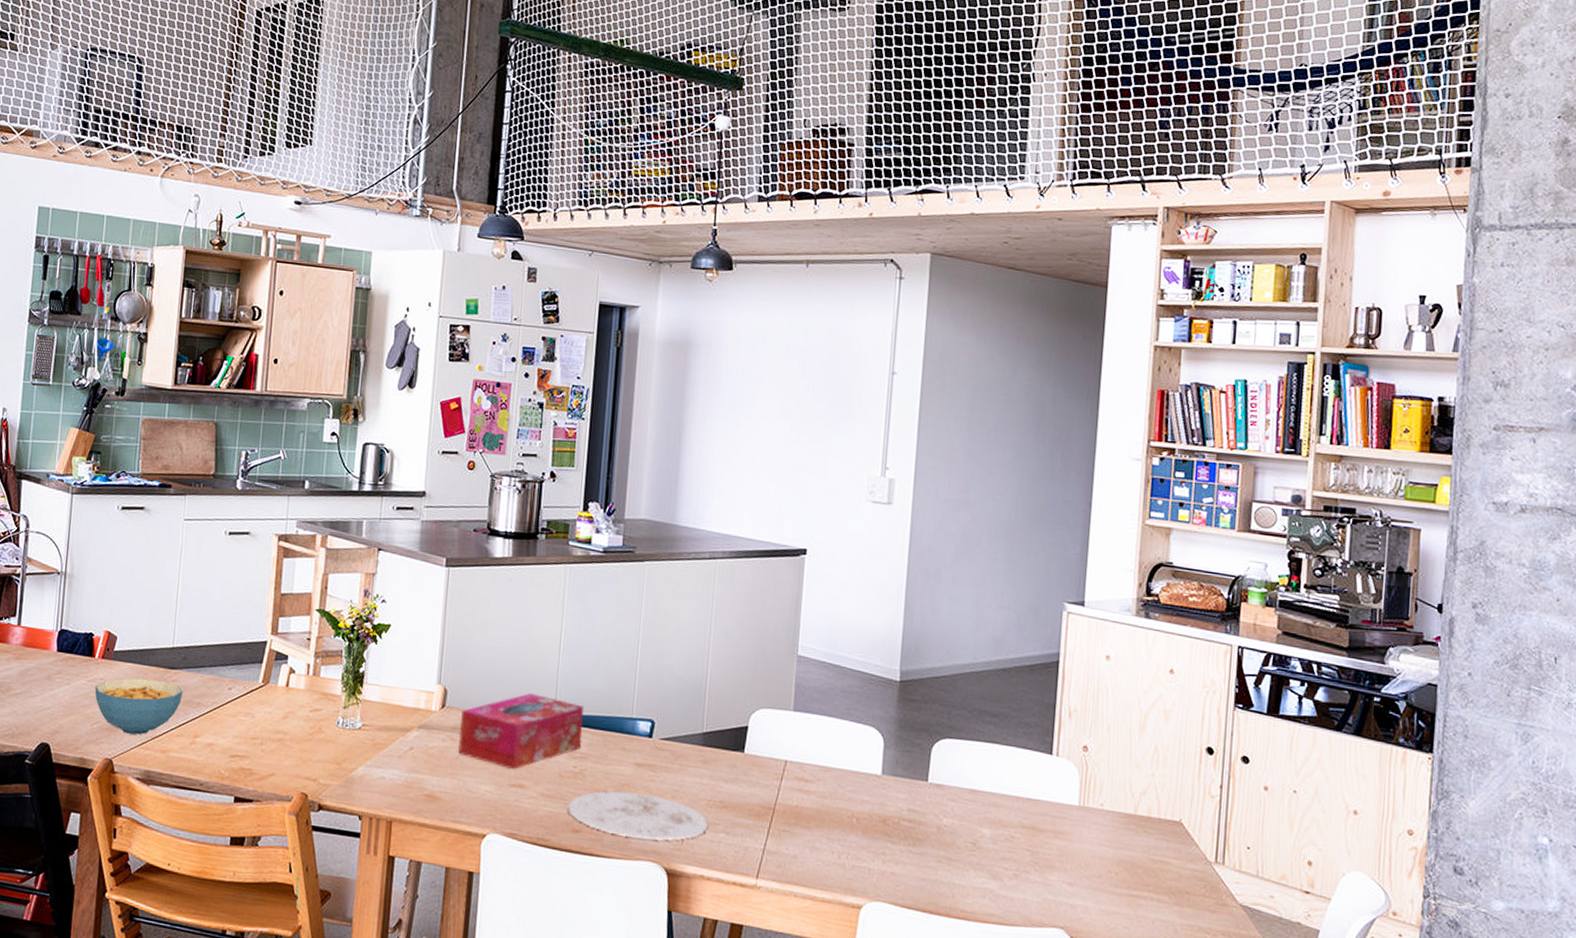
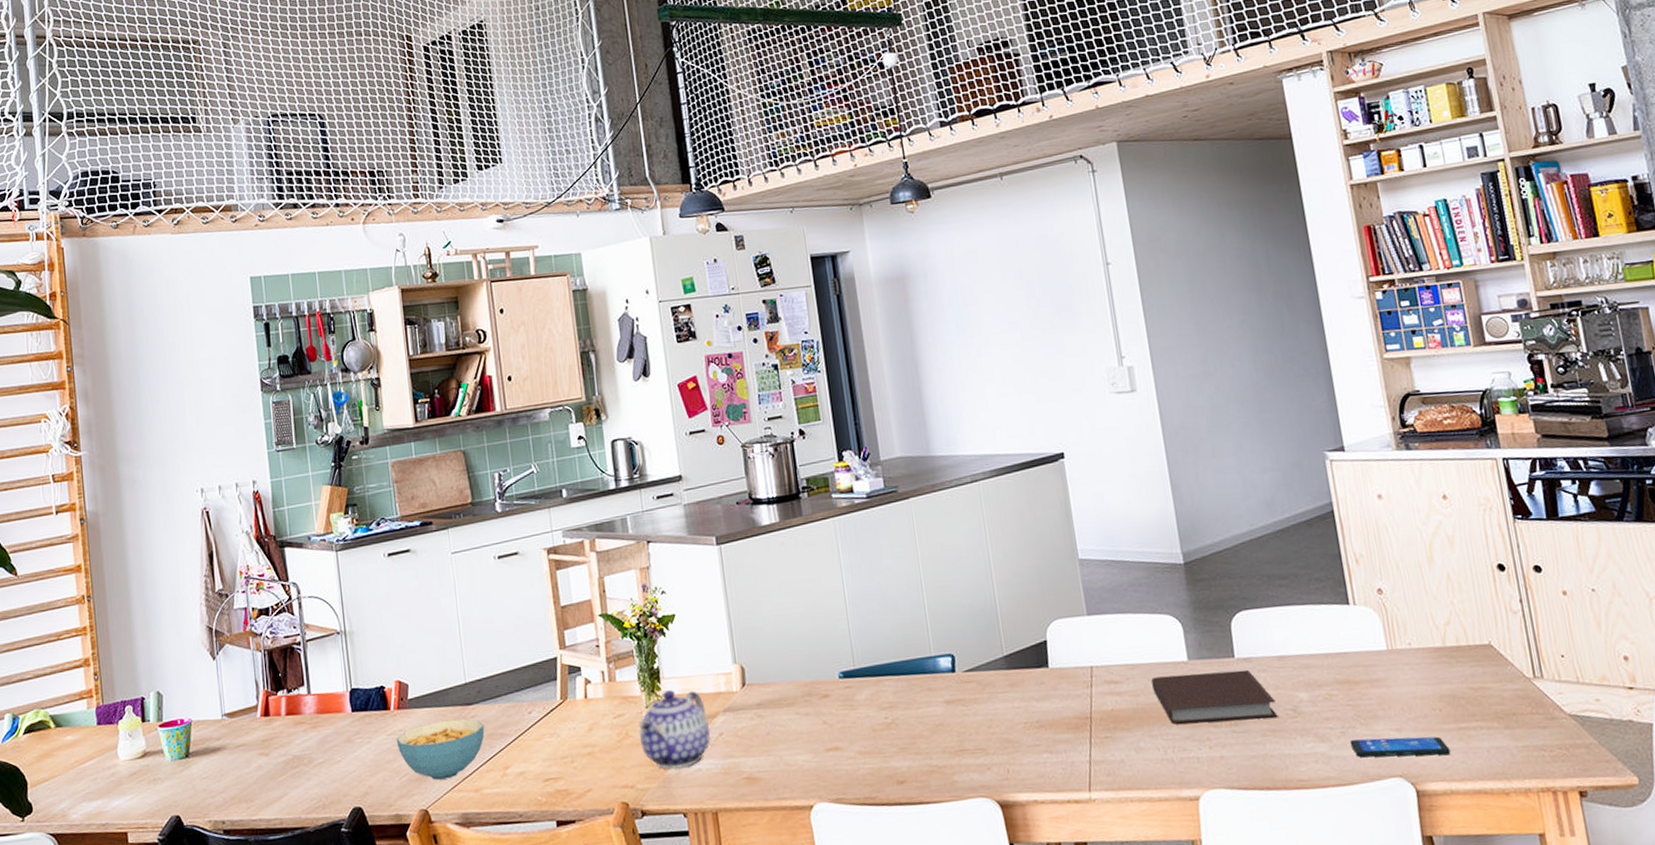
teapot: none [331,696,402,773] -> present [638,690,710,770]
tissue box: present [458,693,583,770] -> none [763,652,888,734]
plate: present [568,791,708,841] -> none [888,729,1030,778]
notebook: none [841,784,958,848] -> present [1151,669,1278,724]
smartphone: none [1020,883,1116,917] -> present [1350,736,1451,758]

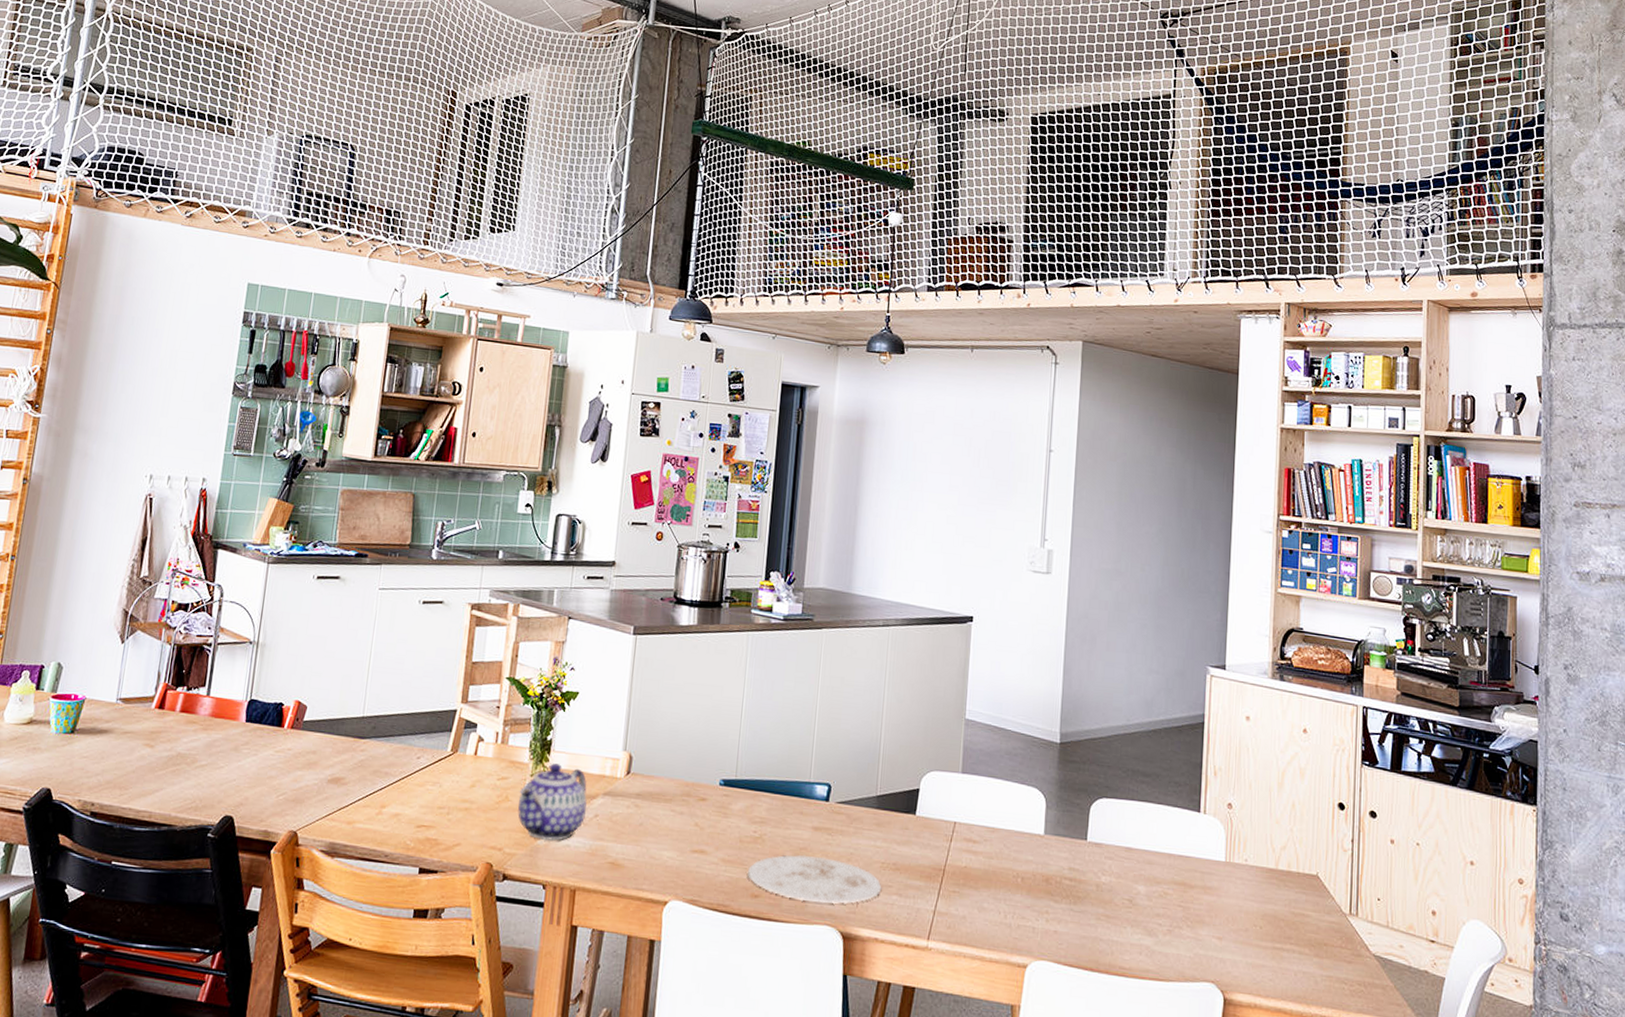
cereal bowl: present [396,718,485,780] -> none [282,748,371,806]
plate: none [888,729,1030,778] -> present [748,854,882,904]
notebook: present [1151,669,1278,724] -> none [1007,844,1115,905]
smartphone: present [1350,736,1451,758] -> none [1173,938,1262,970]

